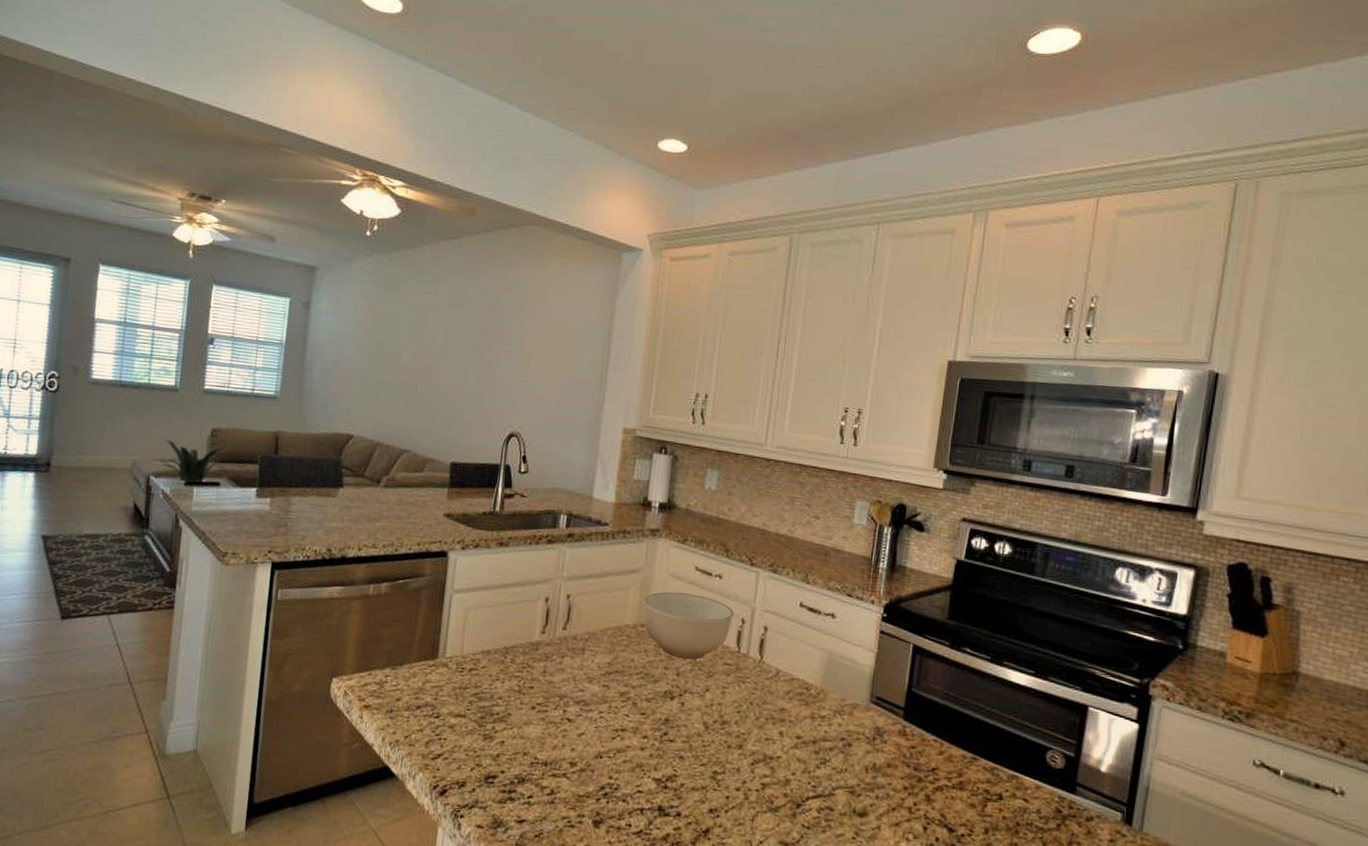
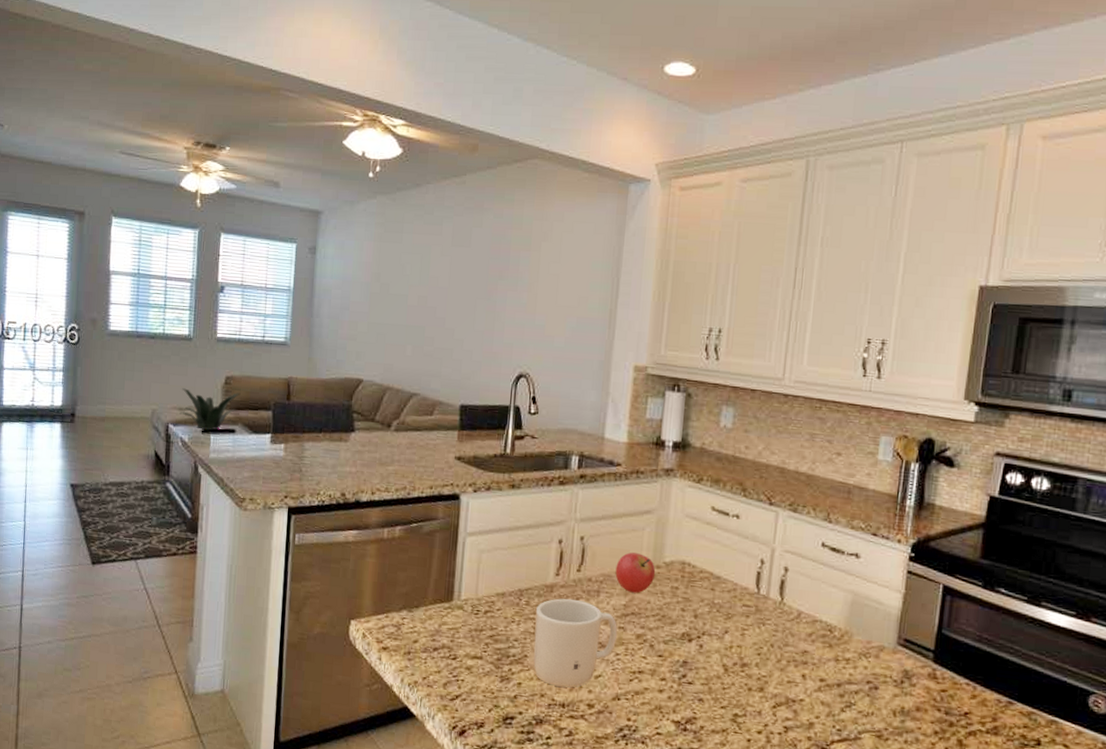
mug: none [516,656,602,746] -> present [533,598,618,688]
fruit: none [600,611,640,652] -> present [615,552,656,593]
bowl: present [643,591,734,660] -> none [658,532,753,602]

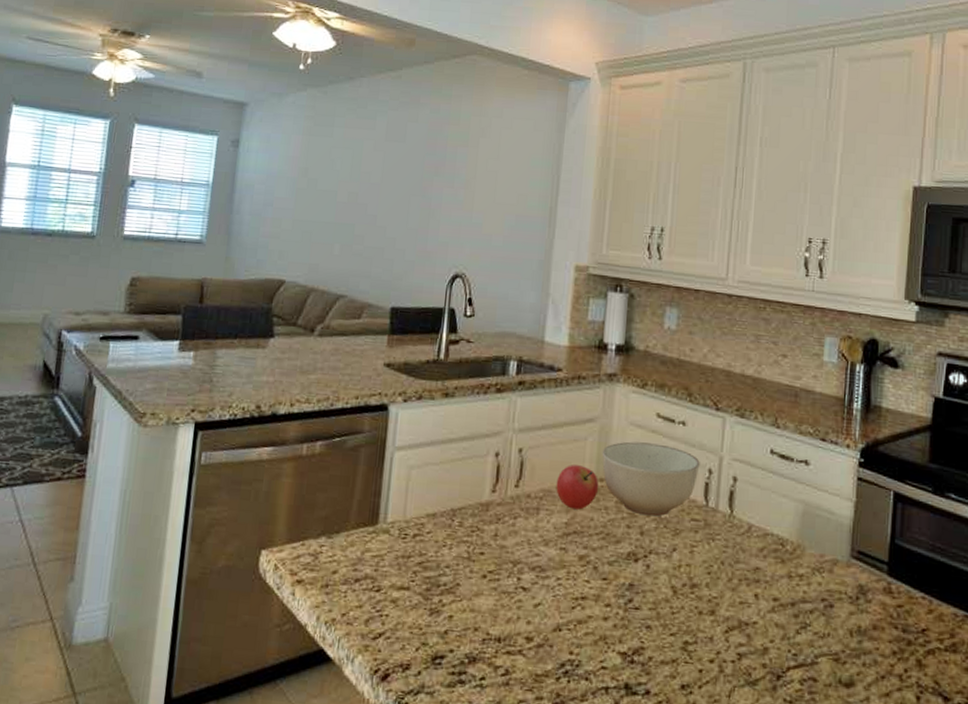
plant: present [179,388,241,431] -> none [75,290,147,338]
mug: present [533,598,618,688] -> none [466,517,559,619]
bowl: none [658,532,753,602] -> present [602,441,700,517]

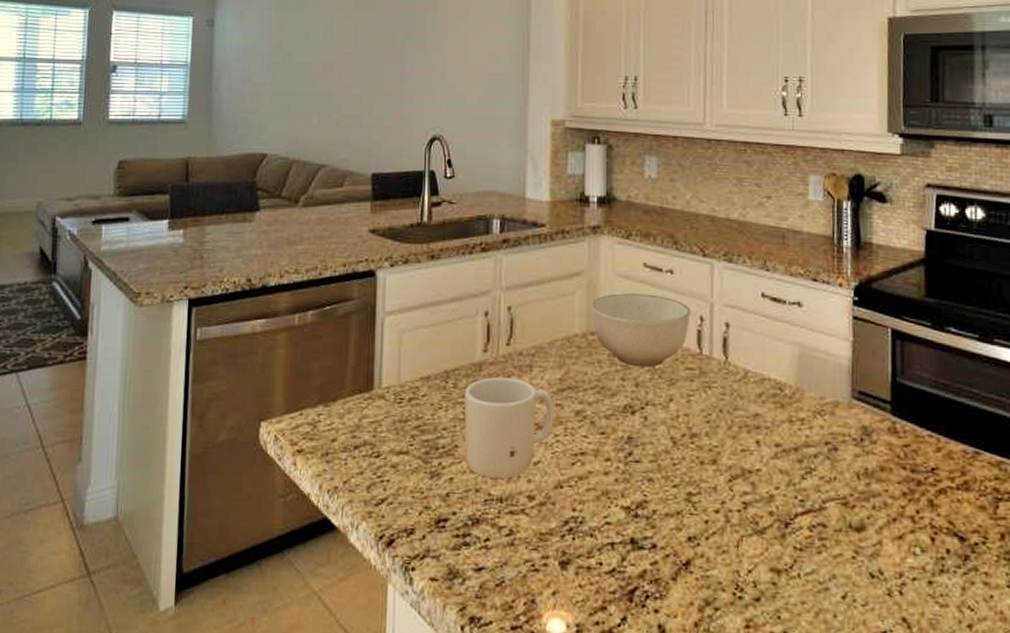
mug: none [466,517,559,619] -> present [464,376,555,479]
fruit: present [556,465,599,510] -> none [547,320,591,365]

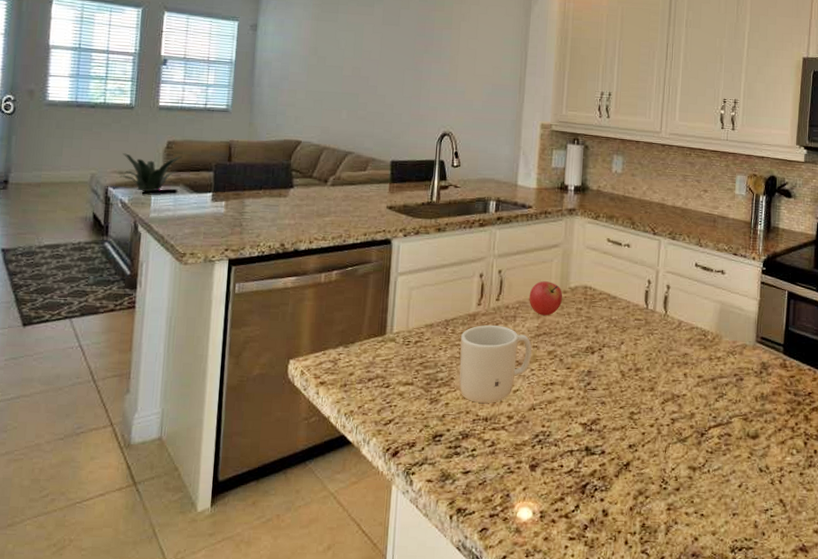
plant: none [68,176,135,221] -> present [119,153,182,192]
fruit: none [547,320,591,365] -> present [529,281,563,316]
bowl: present [591,293,691,367] -> none [564,261,641,318]

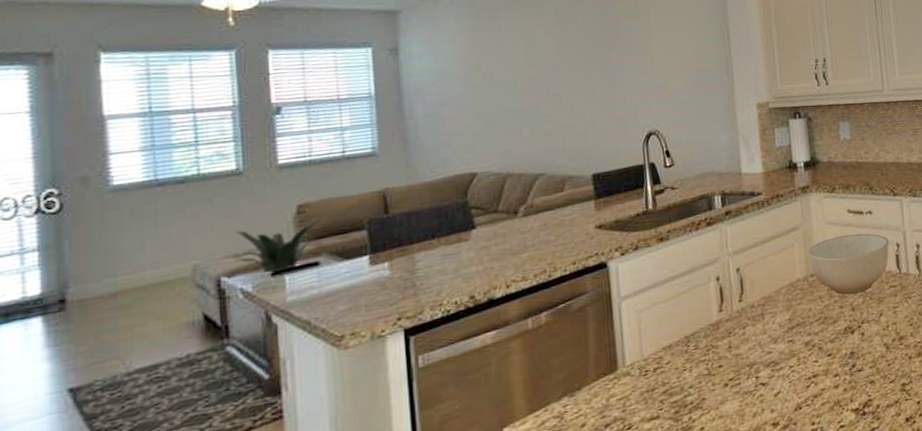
mug: present [459,324,533,403] -> none [705,327,788,419]
fruit: present [529,281,563,316] -> none [774,268,812,307]
bowl: none [564,261,641,318] -> present [808,233,889,295]

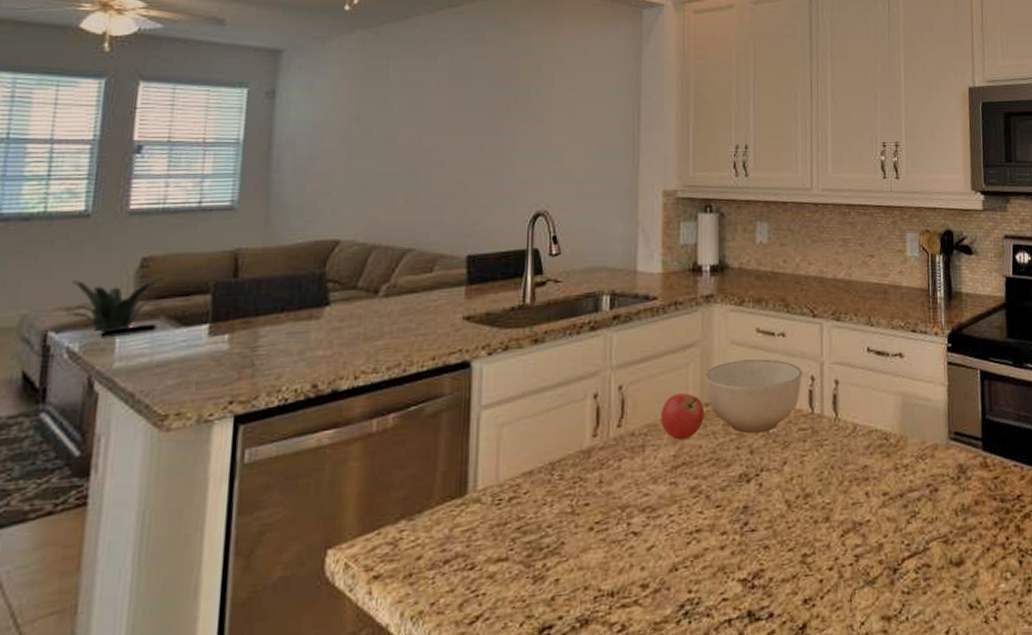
fruit: none [774,268,812,307] -> present [661,393,705,440]

